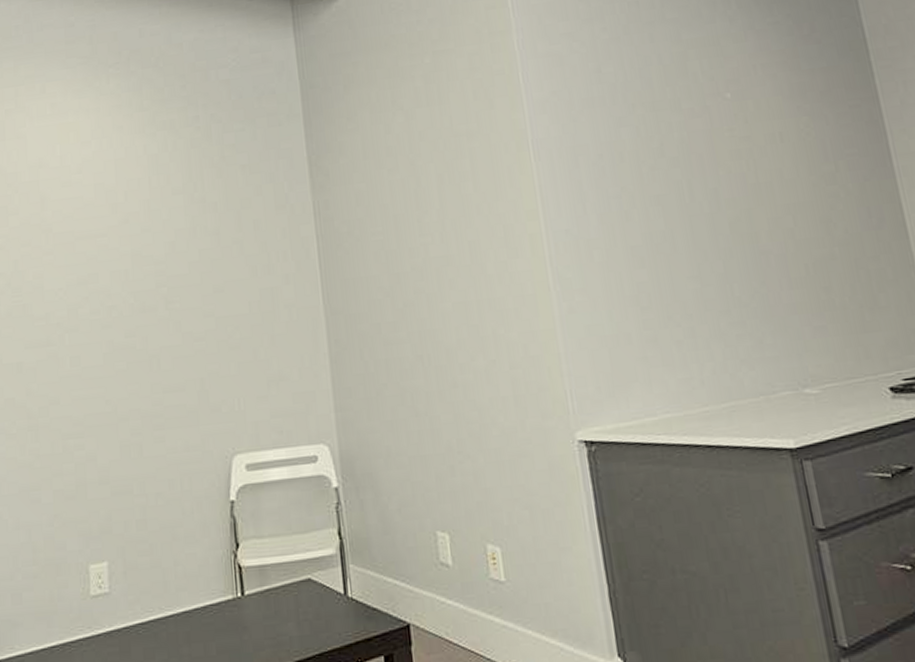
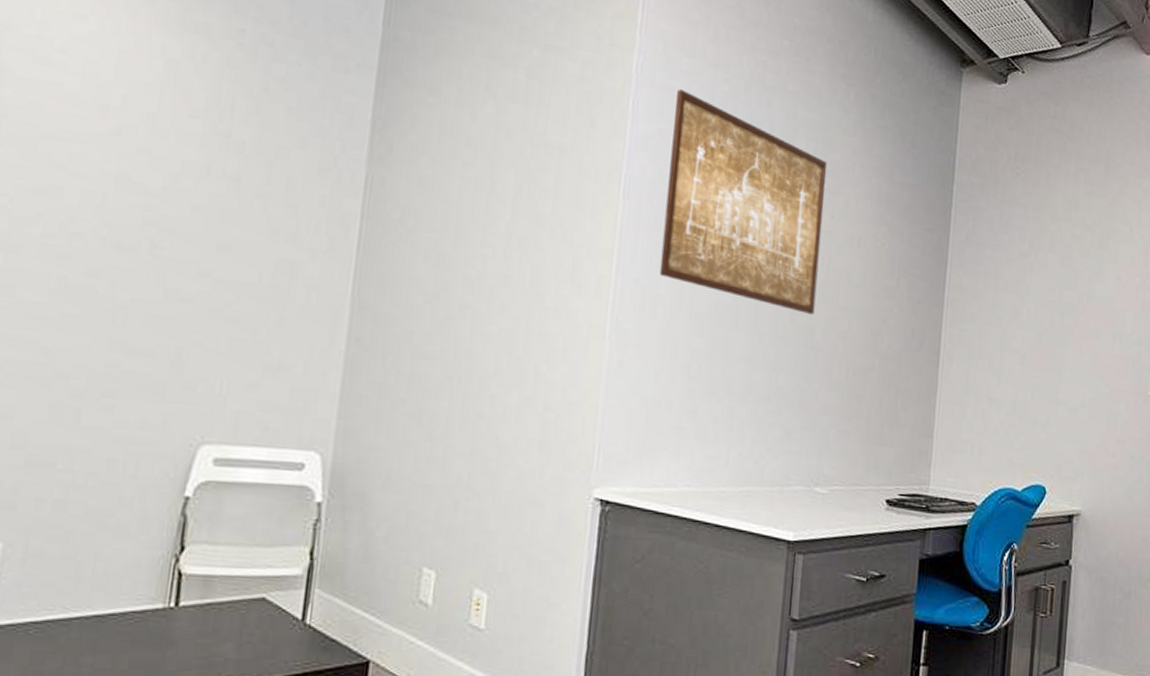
wall art: none [561,50,754,222] -> present [659,89,828,315]

